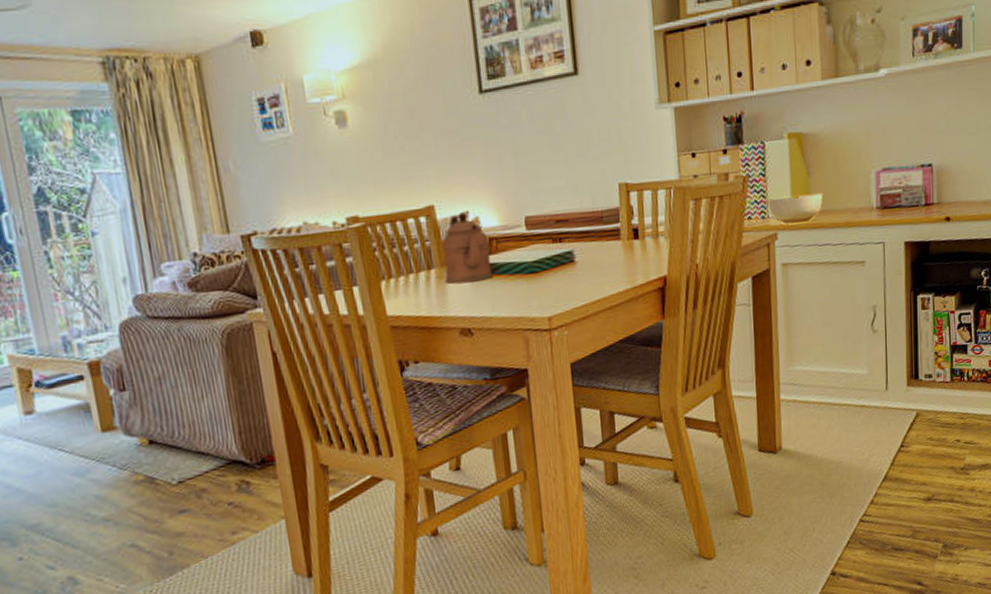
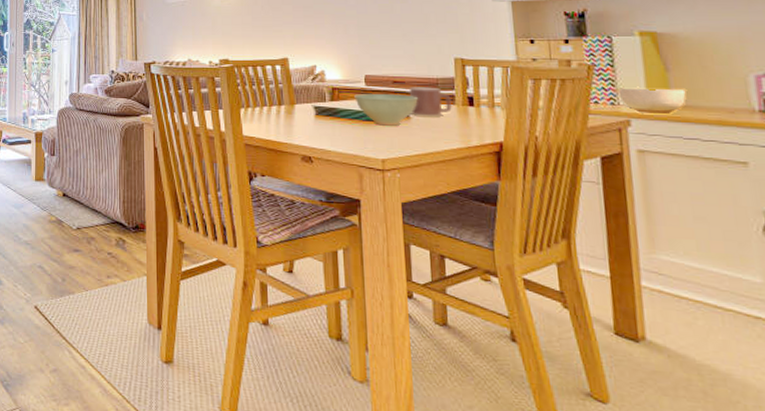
coffeepot: present [441,212,493,284] -> none [292,66,334,121]
bowl: none [514,235,583,278] -> present [354,94,418,126]
mug: none [573,222,617,261] -> present [408,87,452,118]

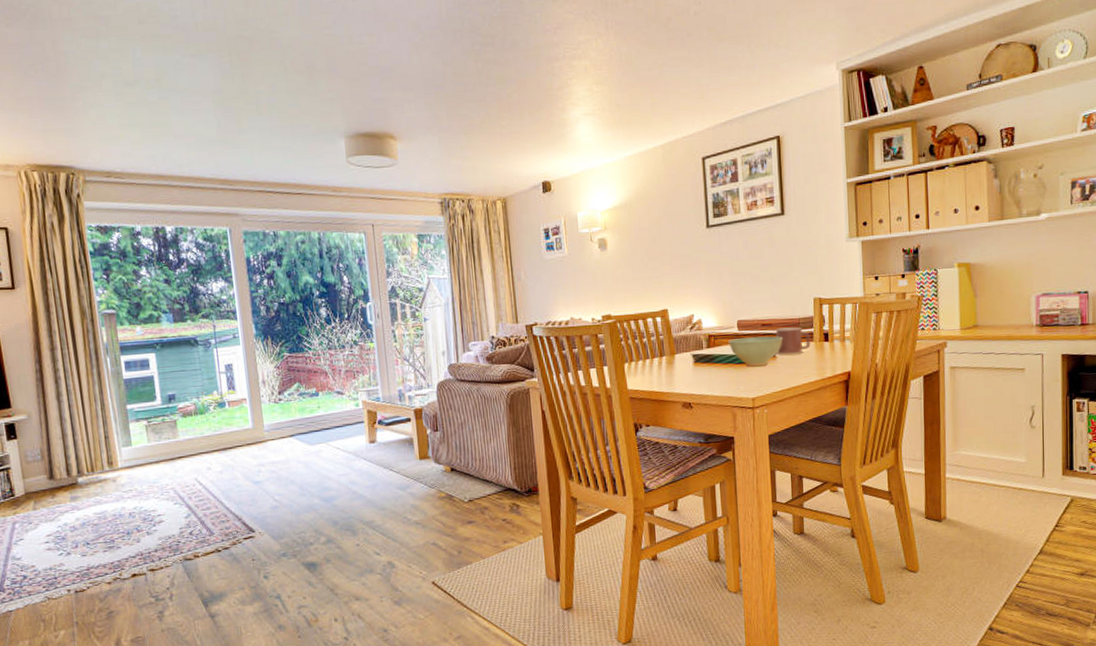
bowl: present [618,88,686,115] -> none [939,311,988,335]

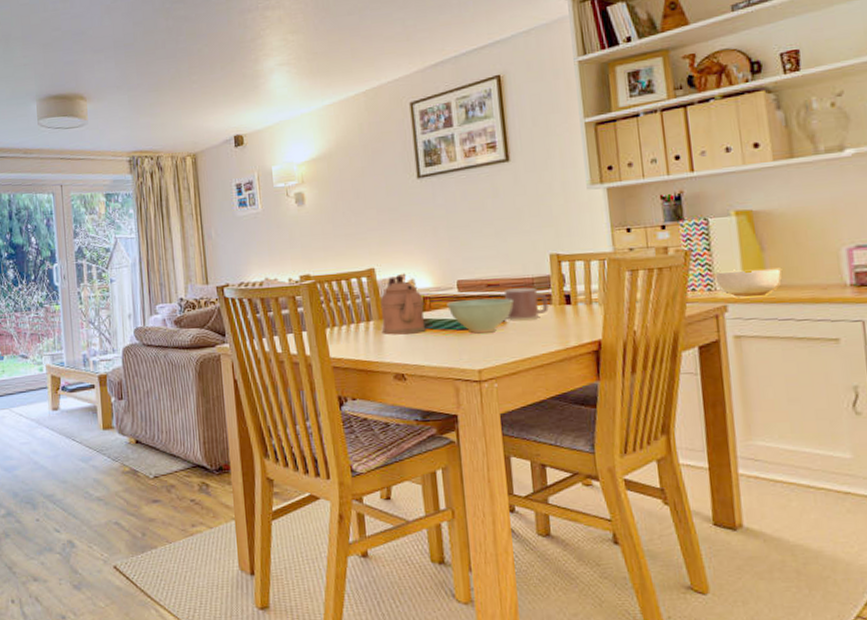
coffeepot: none [672,315,710,369] -> present [380,275,426,335]
bowl: none [939,311,988,335] -> present [715,268,781,297]

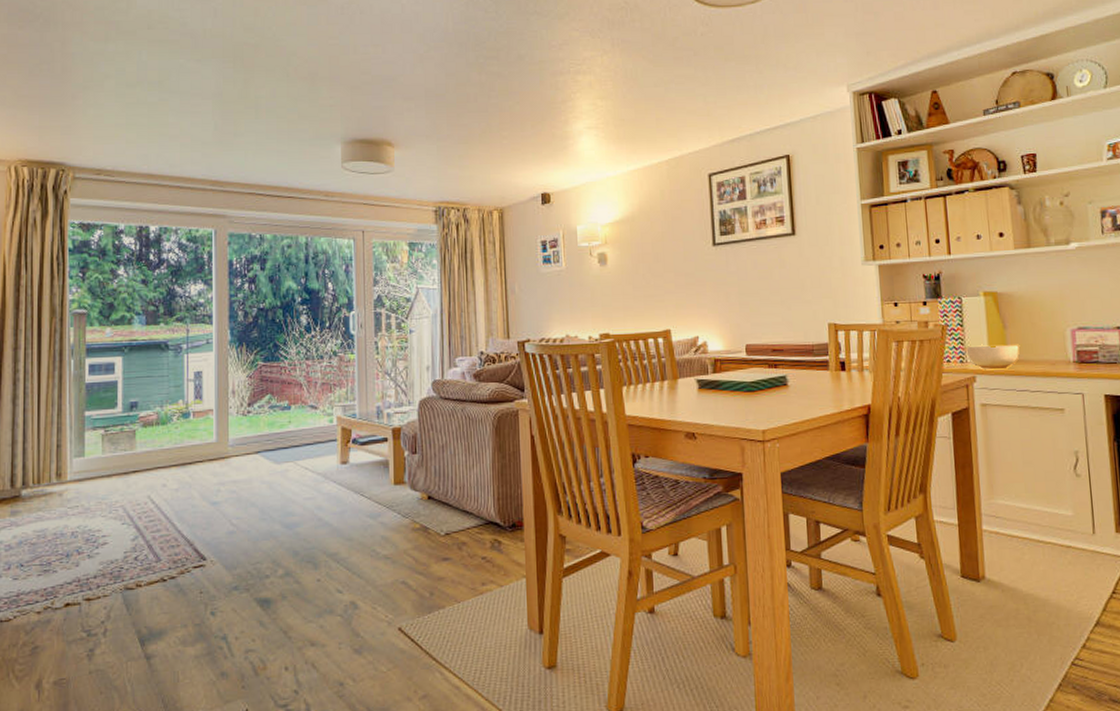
coffeepot: present [380,275,426,335] -> none [675,337,716,395]
bowl: present [447,298,513,334] -> none [736,363,795,396]
mug: present [503,287,549,321] -> none [787,354,826,385]

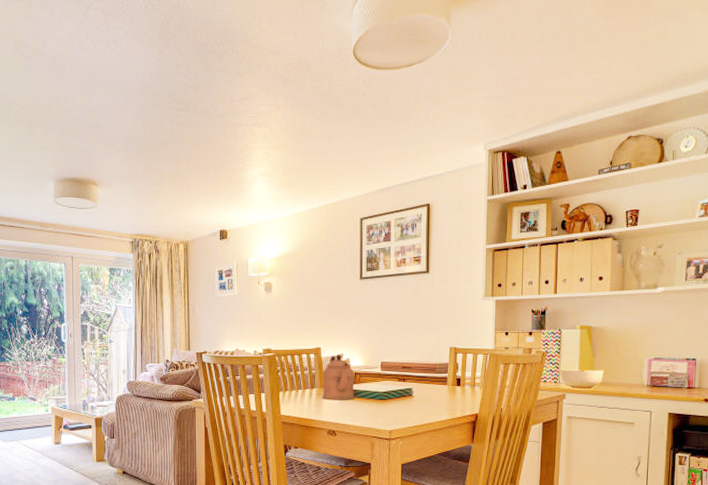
coffeepot: none [675,337,716,395] -> present [321,354,355,400]

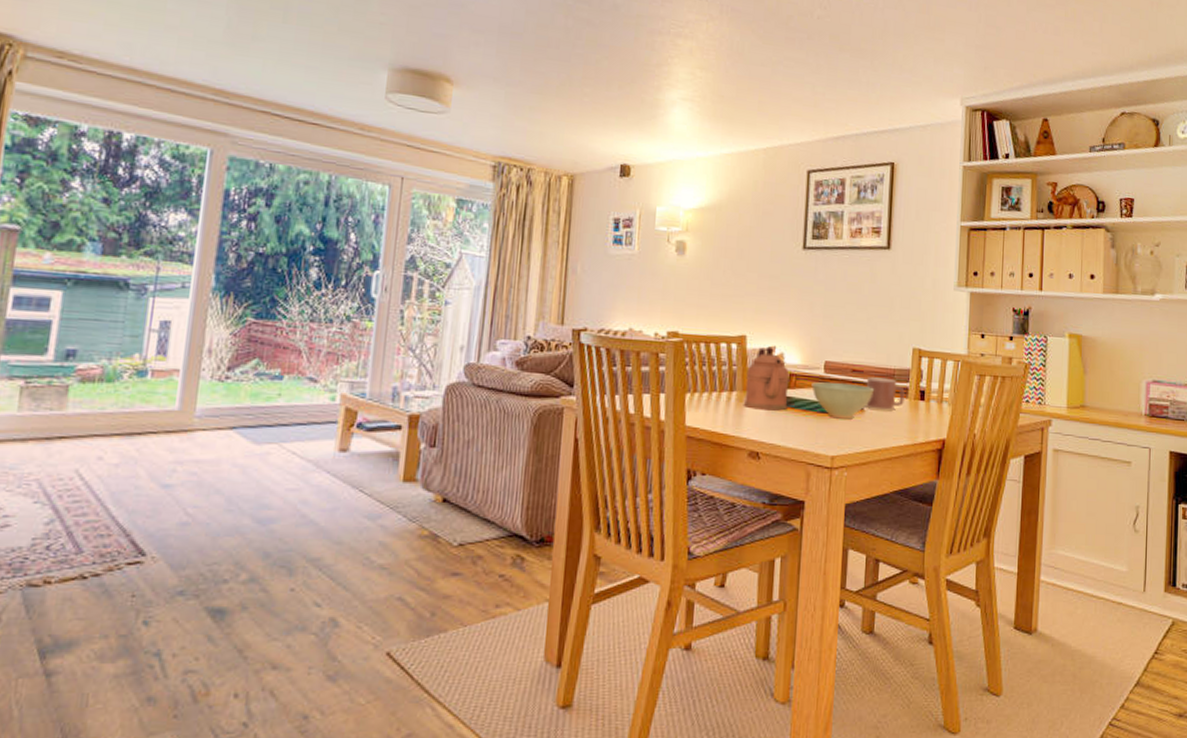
bowl: none [372,378,420,403] -> present [811,382,874,419]
mug: none [413,371,444,396] -> present [866,377,905,412]
bowl: present [560,369,604,390] -> none [1046,388,1096,416]

